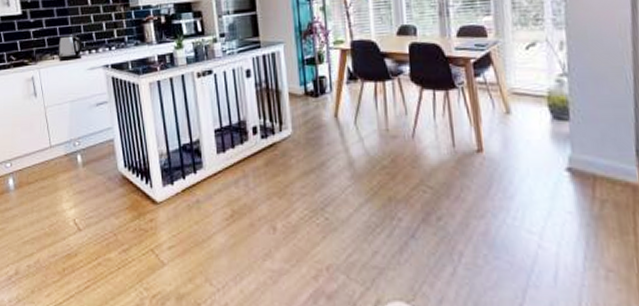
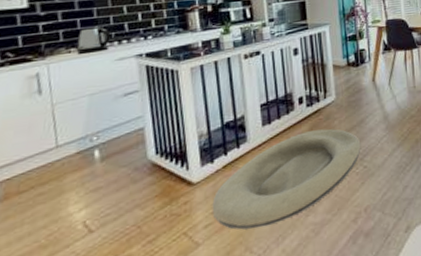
dog bed: none [174,167,322,262] -> present [212,129,361,230]

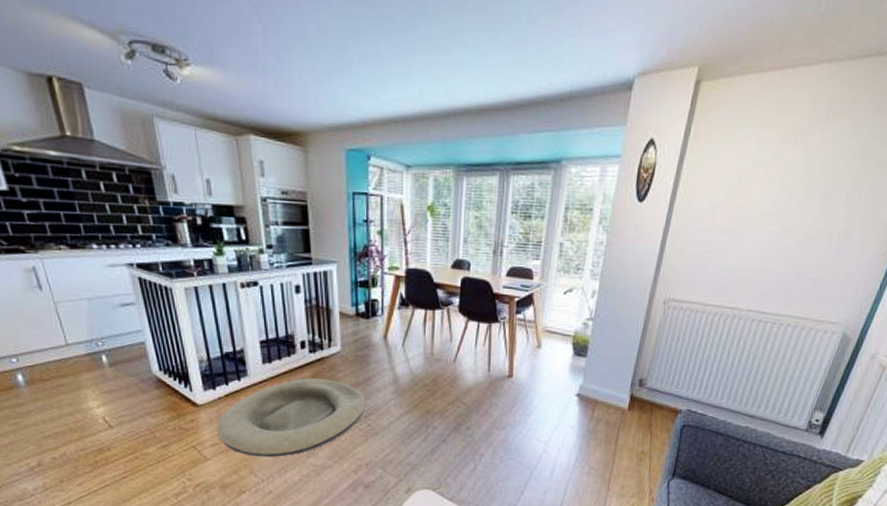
kettle: present [76,26,111,55] -> none [64,223,99,255]

